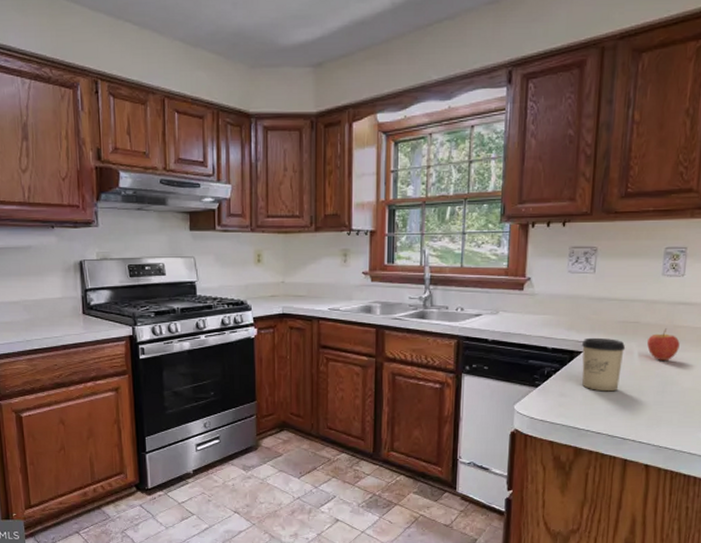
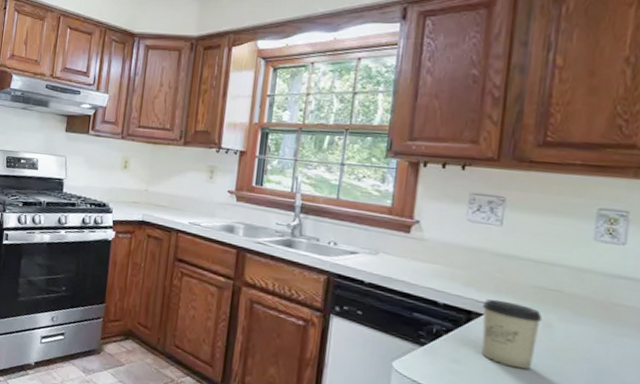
fruit: present [647,328,680,360] -> none [573,304,621,344]

